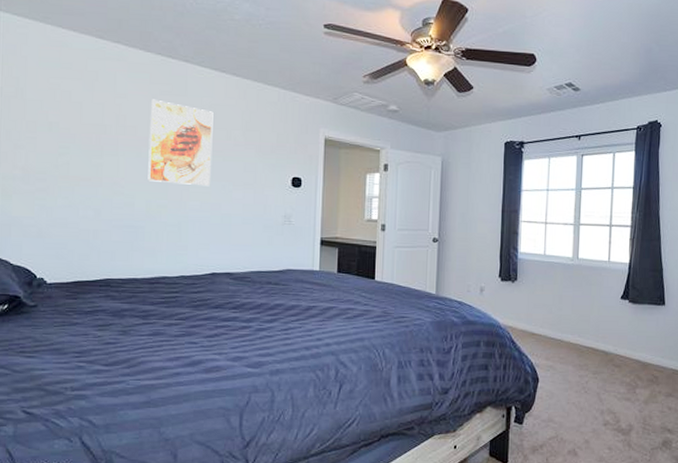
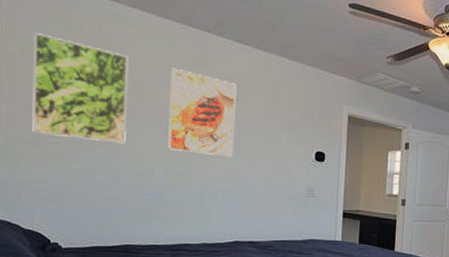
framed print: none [23,73,112,177] -> present [32,33,129,144]

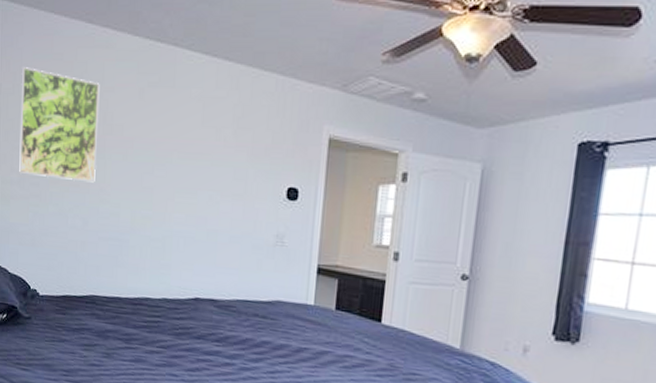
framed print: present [168,67,236,157] -> none [133,92,203,197]

